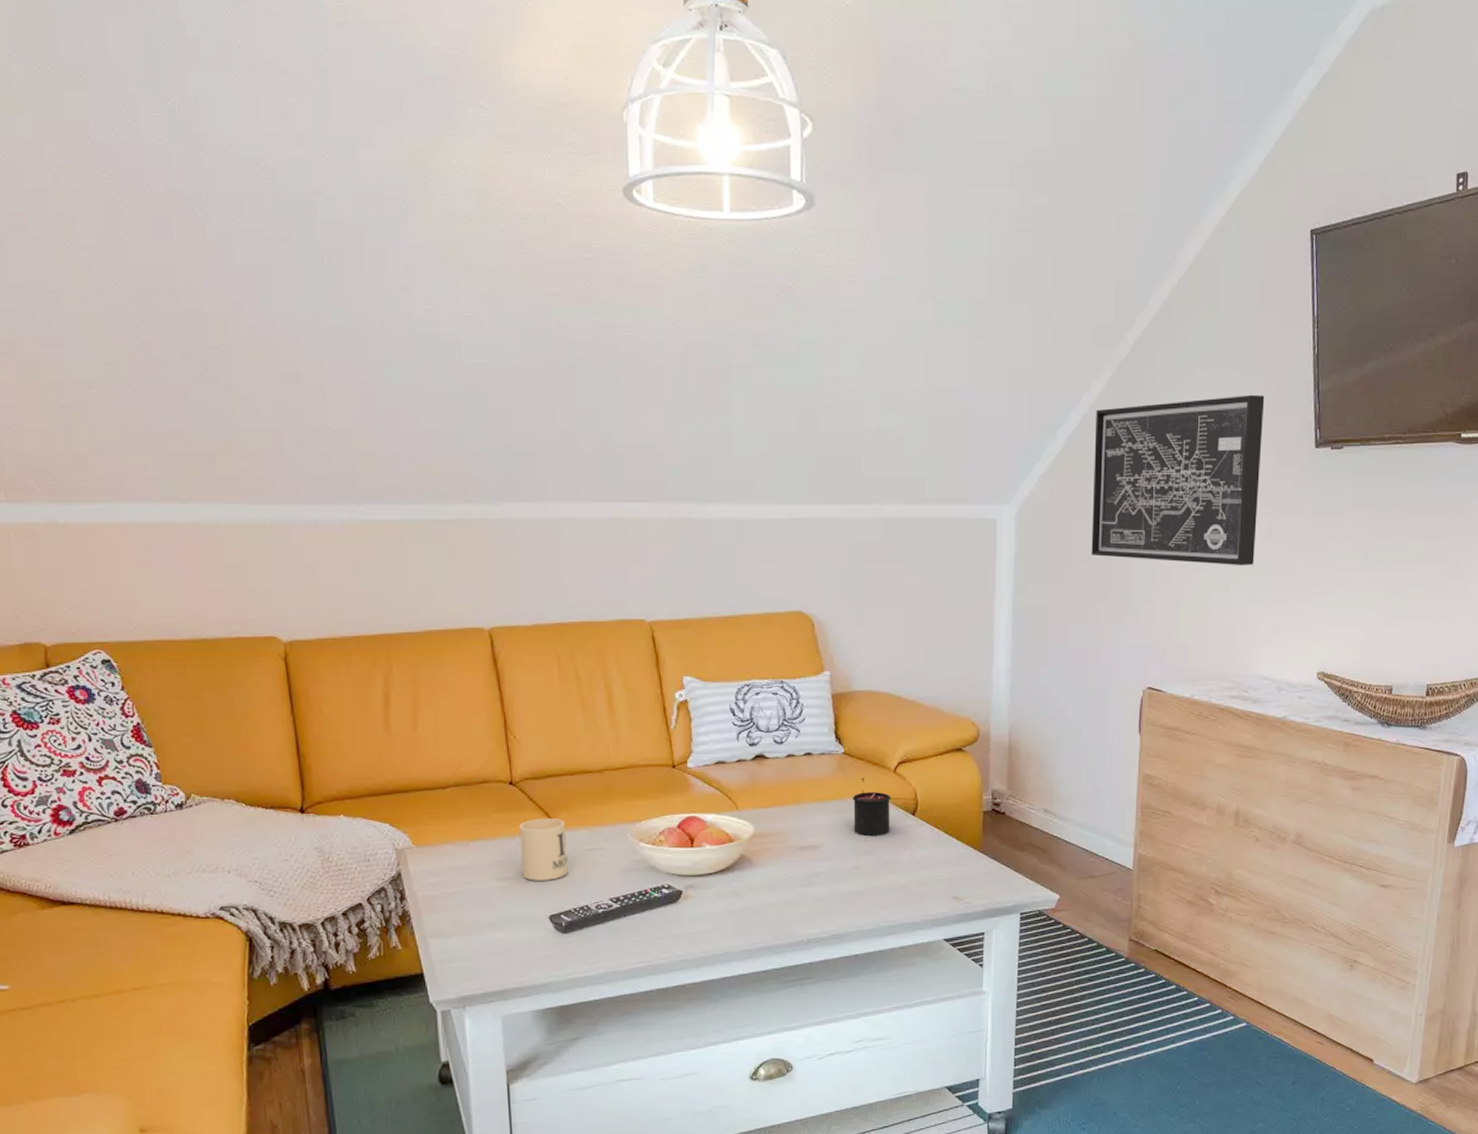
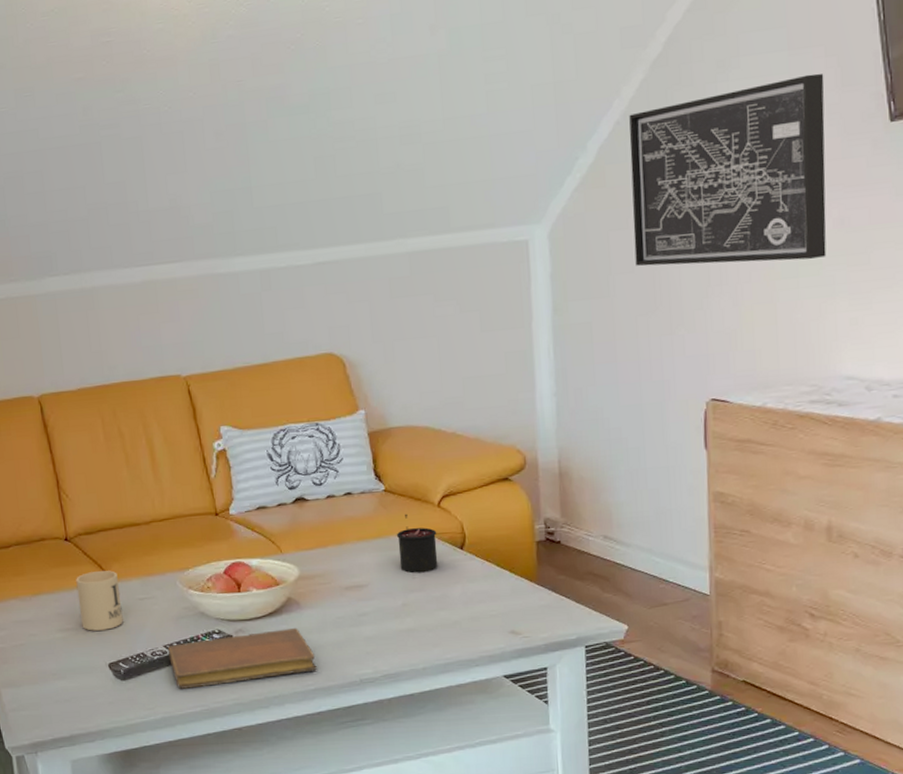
notebook: none [614,885,765,944] -> present [168,627,317,689]

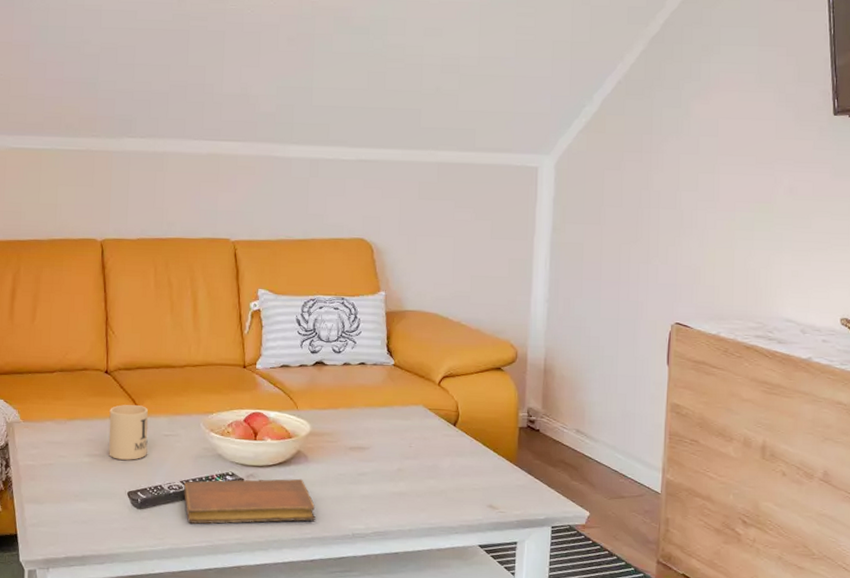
candle: present [396,513,438,574] -> none [399,388,435,443]
wall art: present [629,73,827,266] -> none [624,68,785,217]

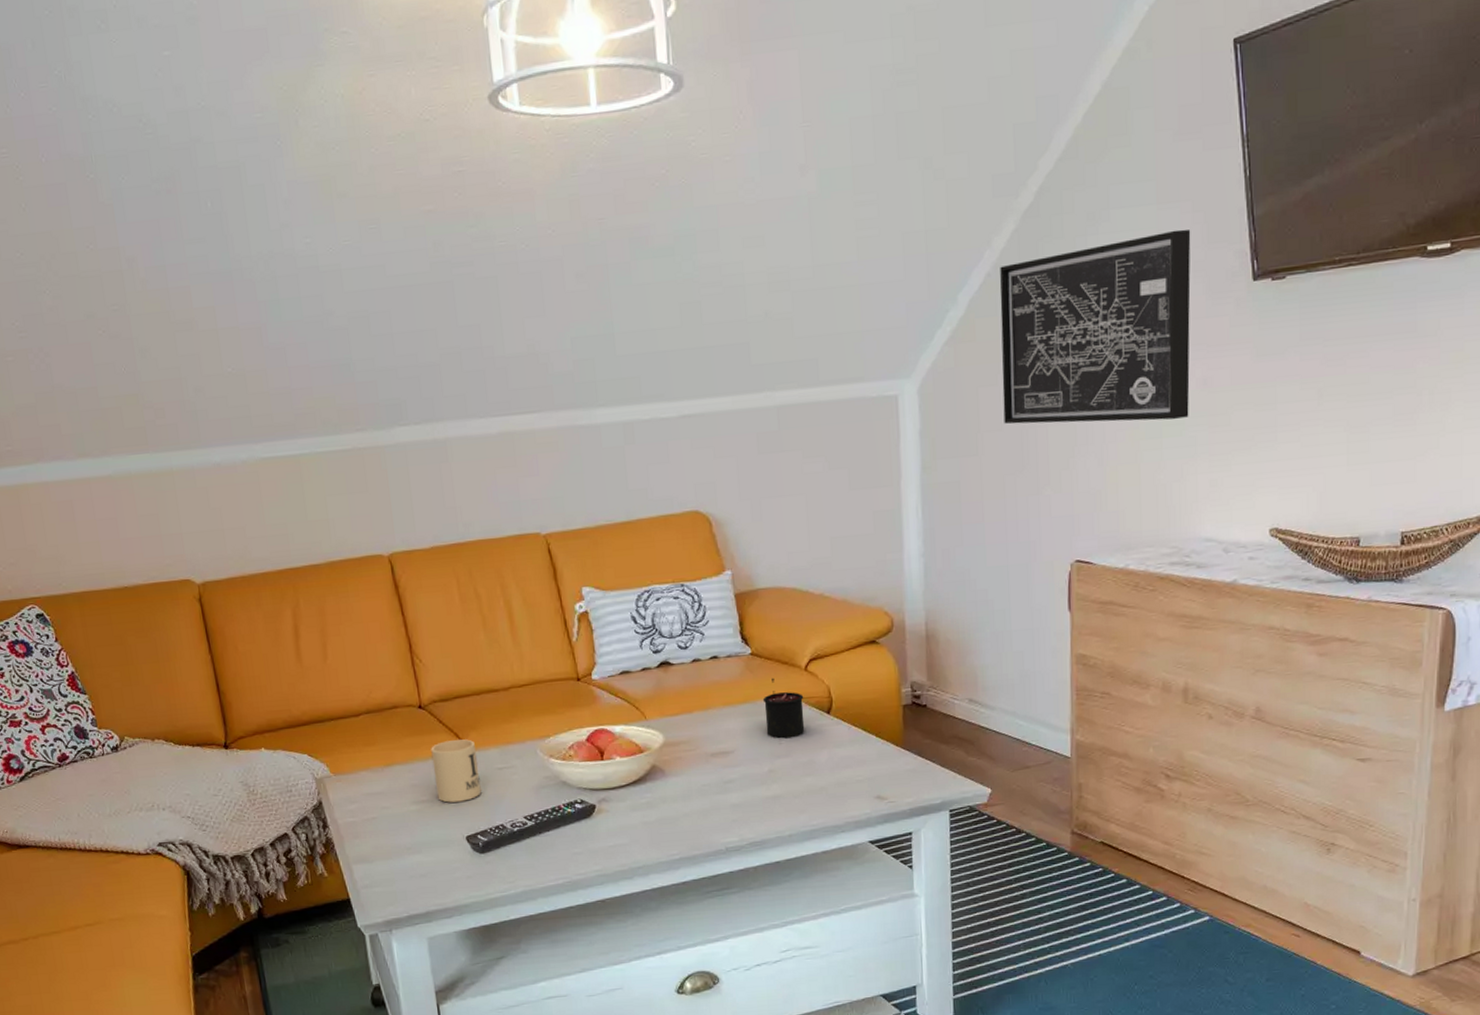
notebook: present [184,478,315,524] -> none [528,796,682,861]
candle: none [399,388,435,443] -> present [762,677,805,739]
wall art: none [624,68,785,217] -> present [999,229,1191,424]

